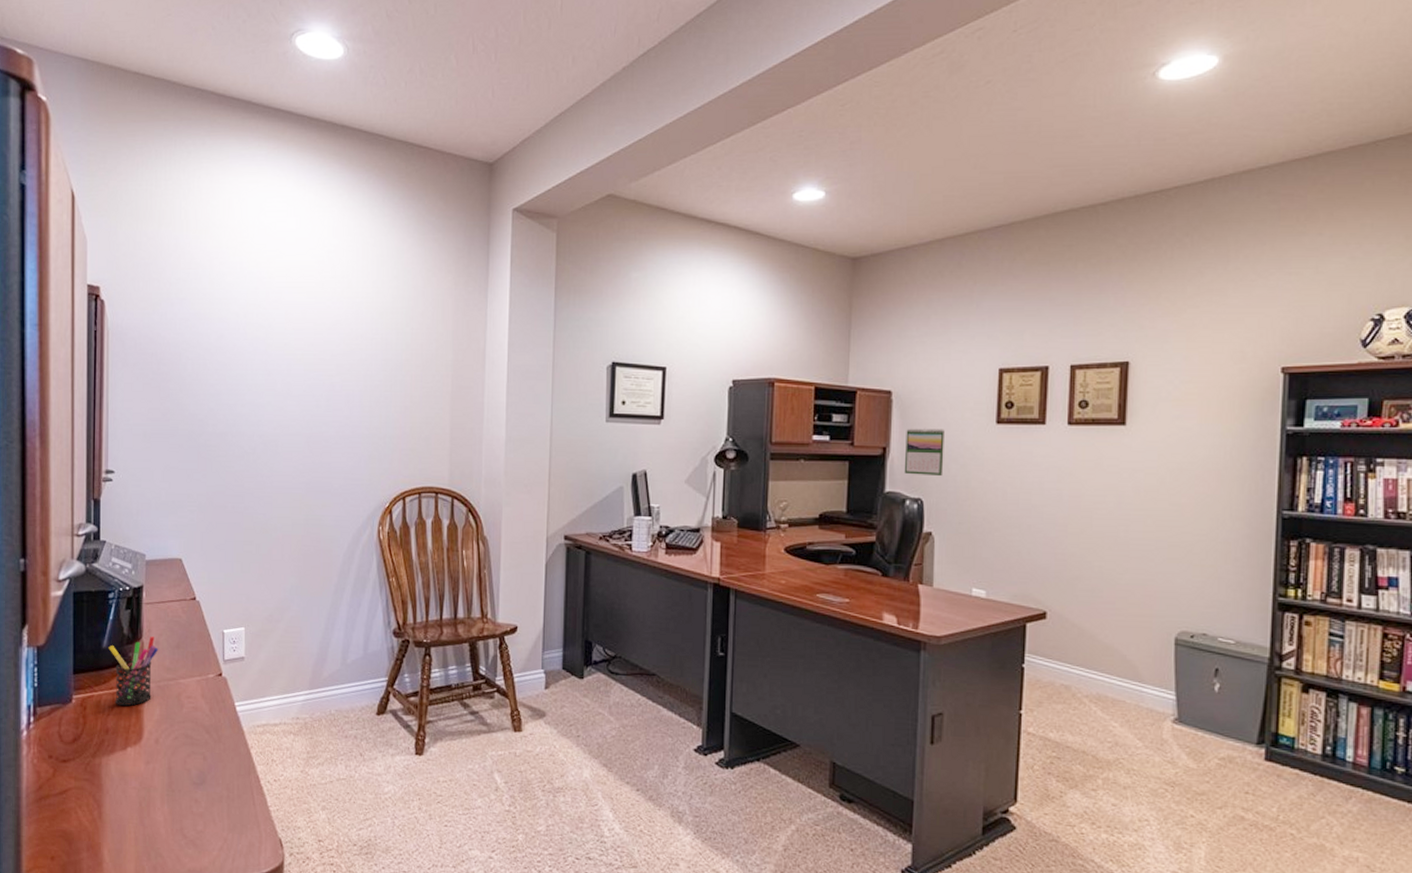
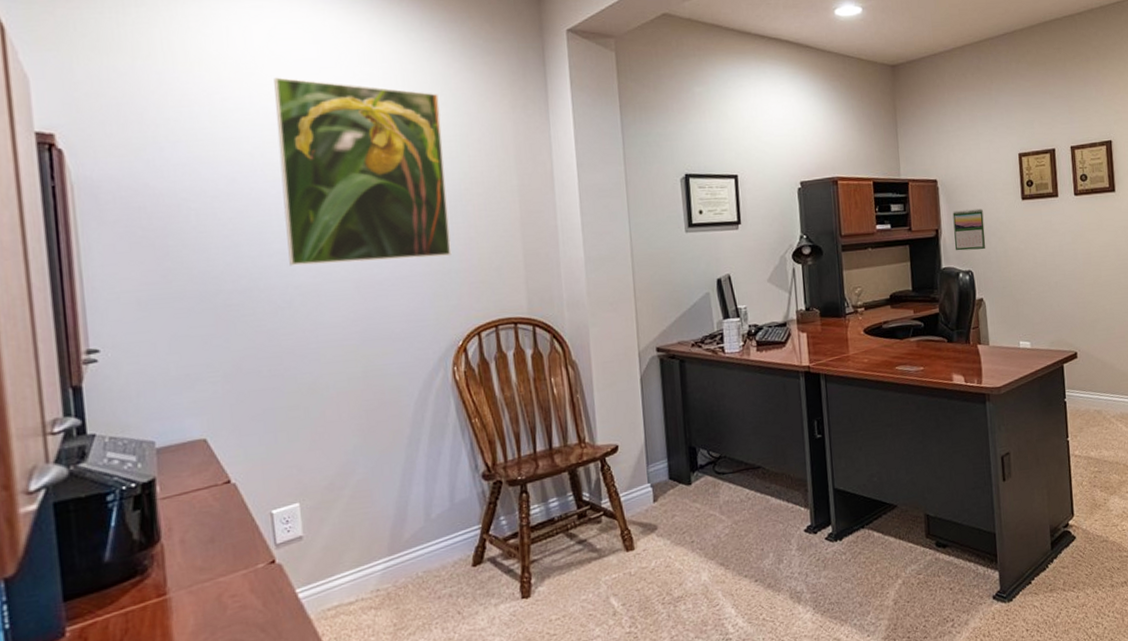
pen holder: present [108,637,159,706] -> none [113,535,186,626]
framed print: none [257,246,392,422] -> present [274,77,452,266]

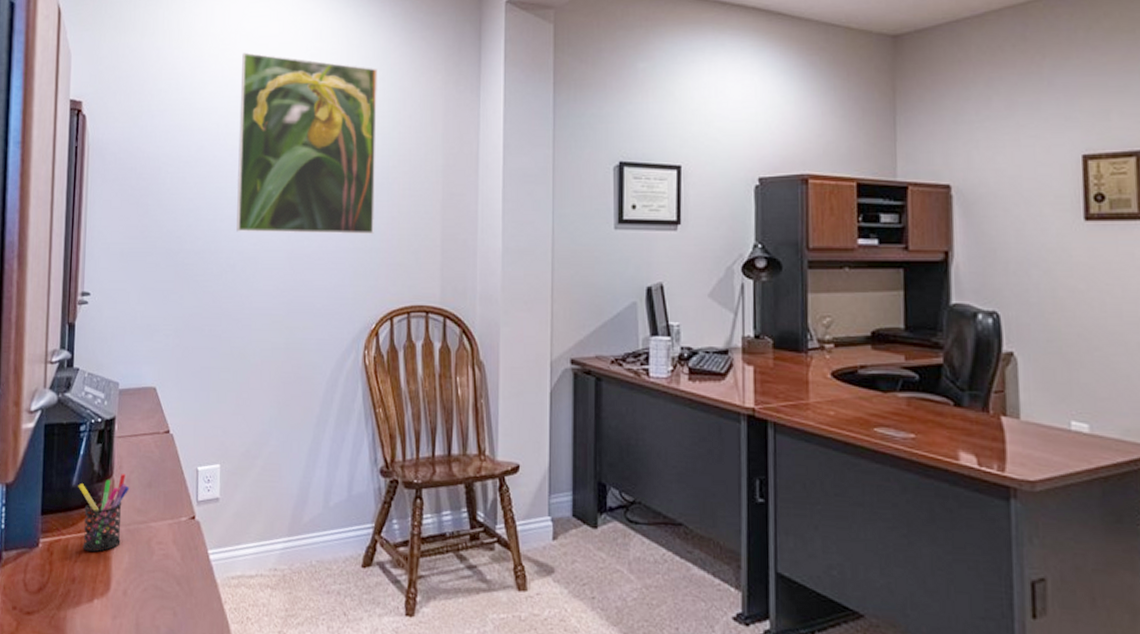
pen holder: none [113,535,186,626] -> present [78,474,130,552]
calendar: present [952,208,986,251] -> none [972,228,1023,285]

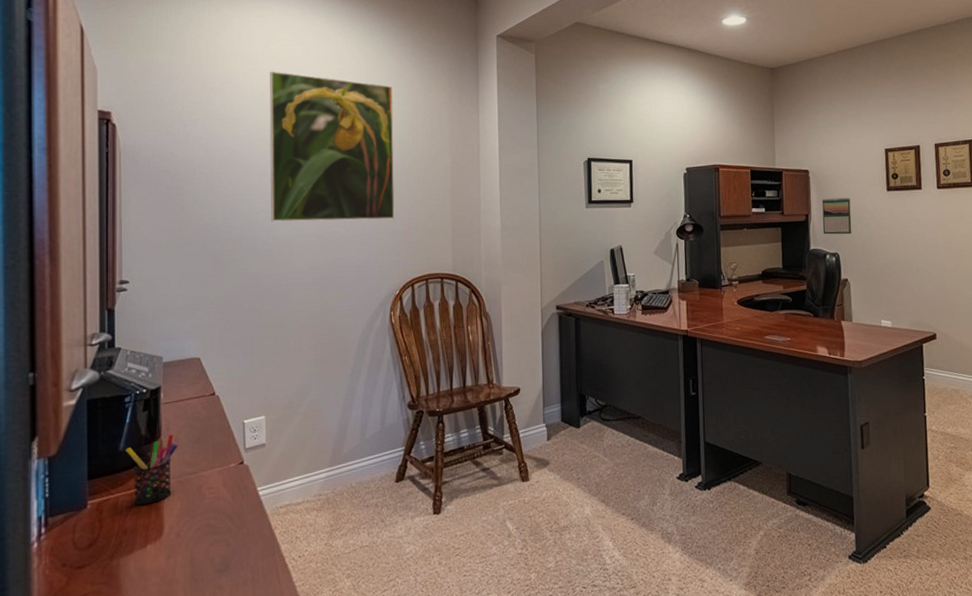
calendar: none [972,228,1023,285] -> present [822,197,852,235]

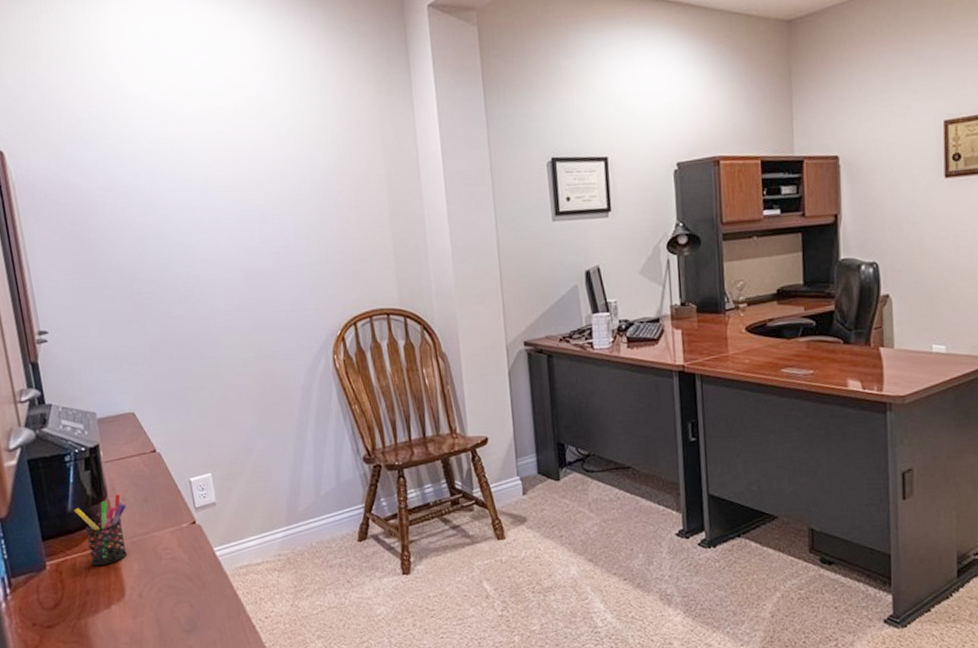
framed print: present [269,71,395,222] -> none [163,73,327,257]
calendar: present [822,197,852,235] -> none [856,189,896,240]

